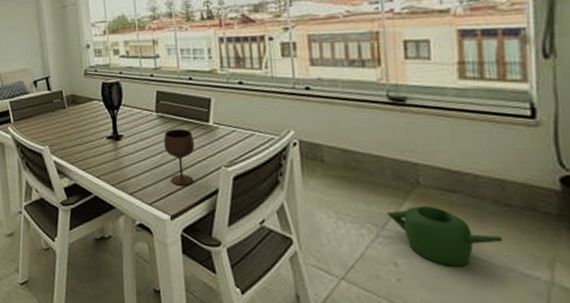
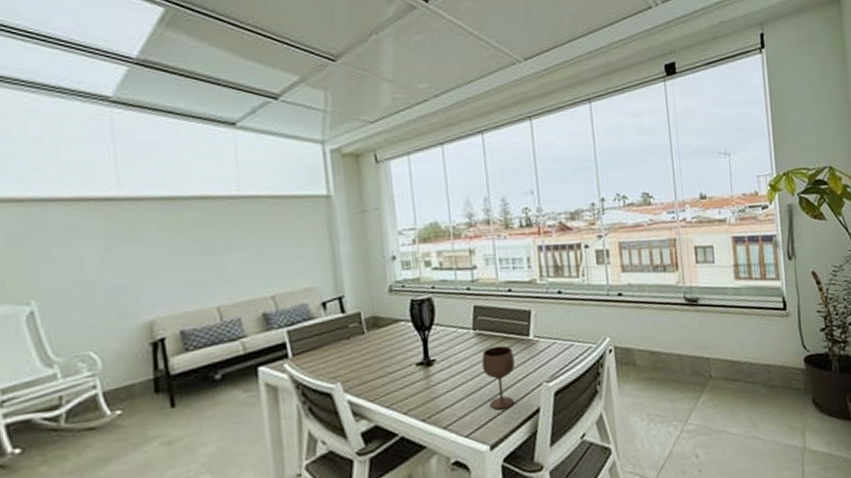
watering can: present [388,206,504,267] -> none [689,396,772,450]

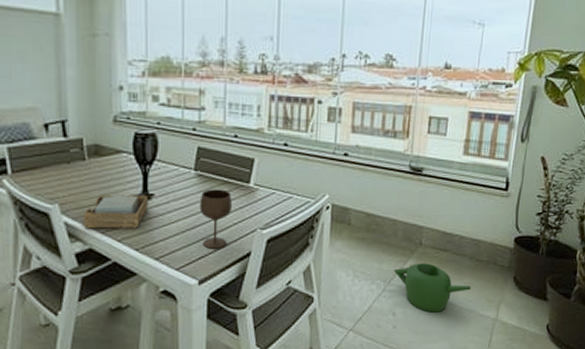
napkin holder: none [366,362,431,405] -> present [83,195,148,229]
watering can: none [689,396,772,450] -> present [394,263,472,313]

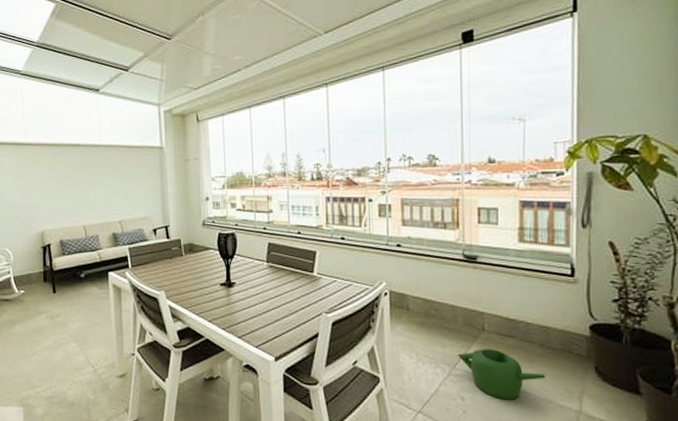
napkin holder: present [83,195,148,229] -> none [182,284,231,311]
wine glass: present [199,189,233,249] -> none [272,278,300,330]

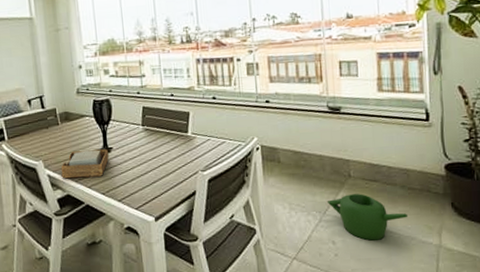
napkin holder: none [182,284,231,311] -> present [61,149,109,179]

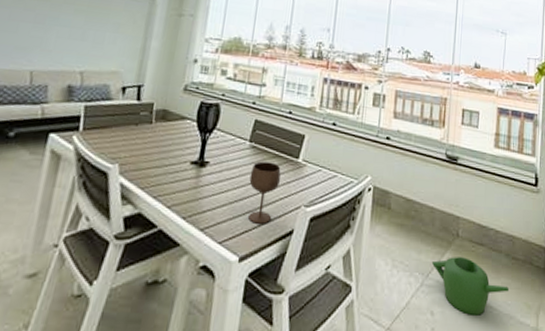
napkin holder: present [61,149,109,179] -> none [137,159,203,196]
wine glass: none [149,139,176,190] -> present [248,161,281,224]

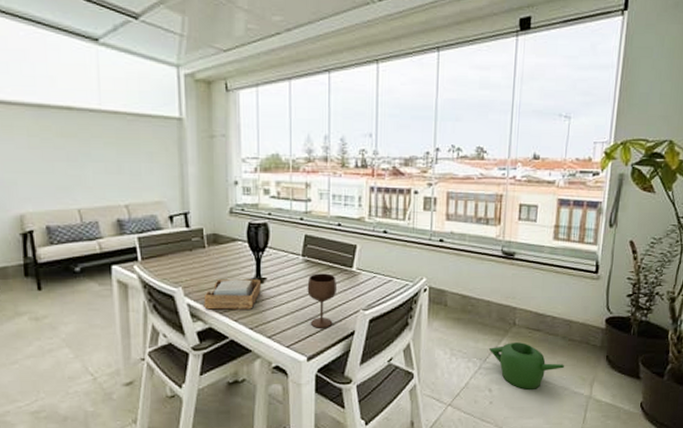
napkin holder: none [137,159,203,196] -> present [204,279,261,310]

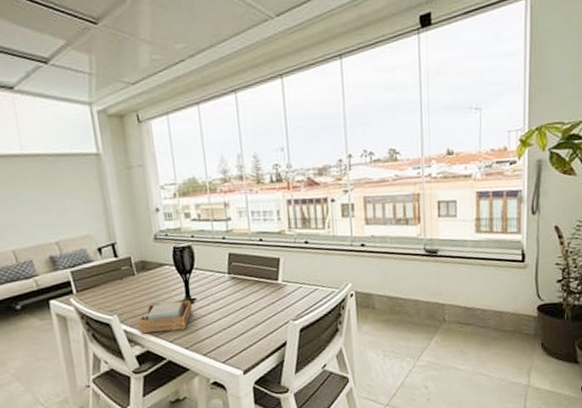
wine glass: present [307,273,338,328] -> none [236,288,266,342]
watering can: present [489,342,565,390] -> none [422,337,500,384]

